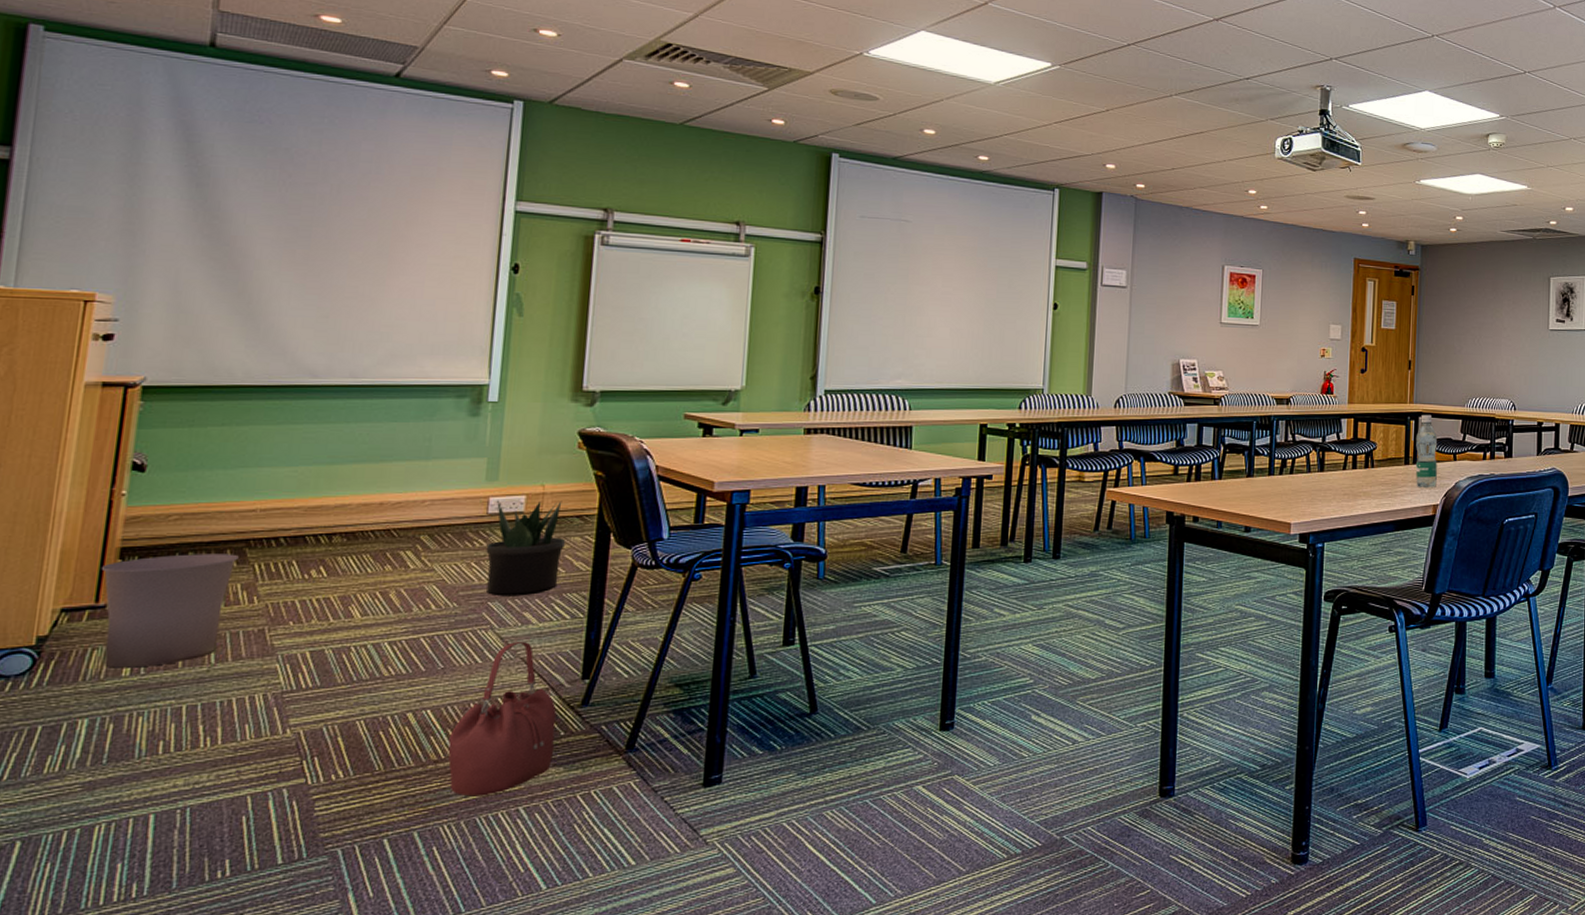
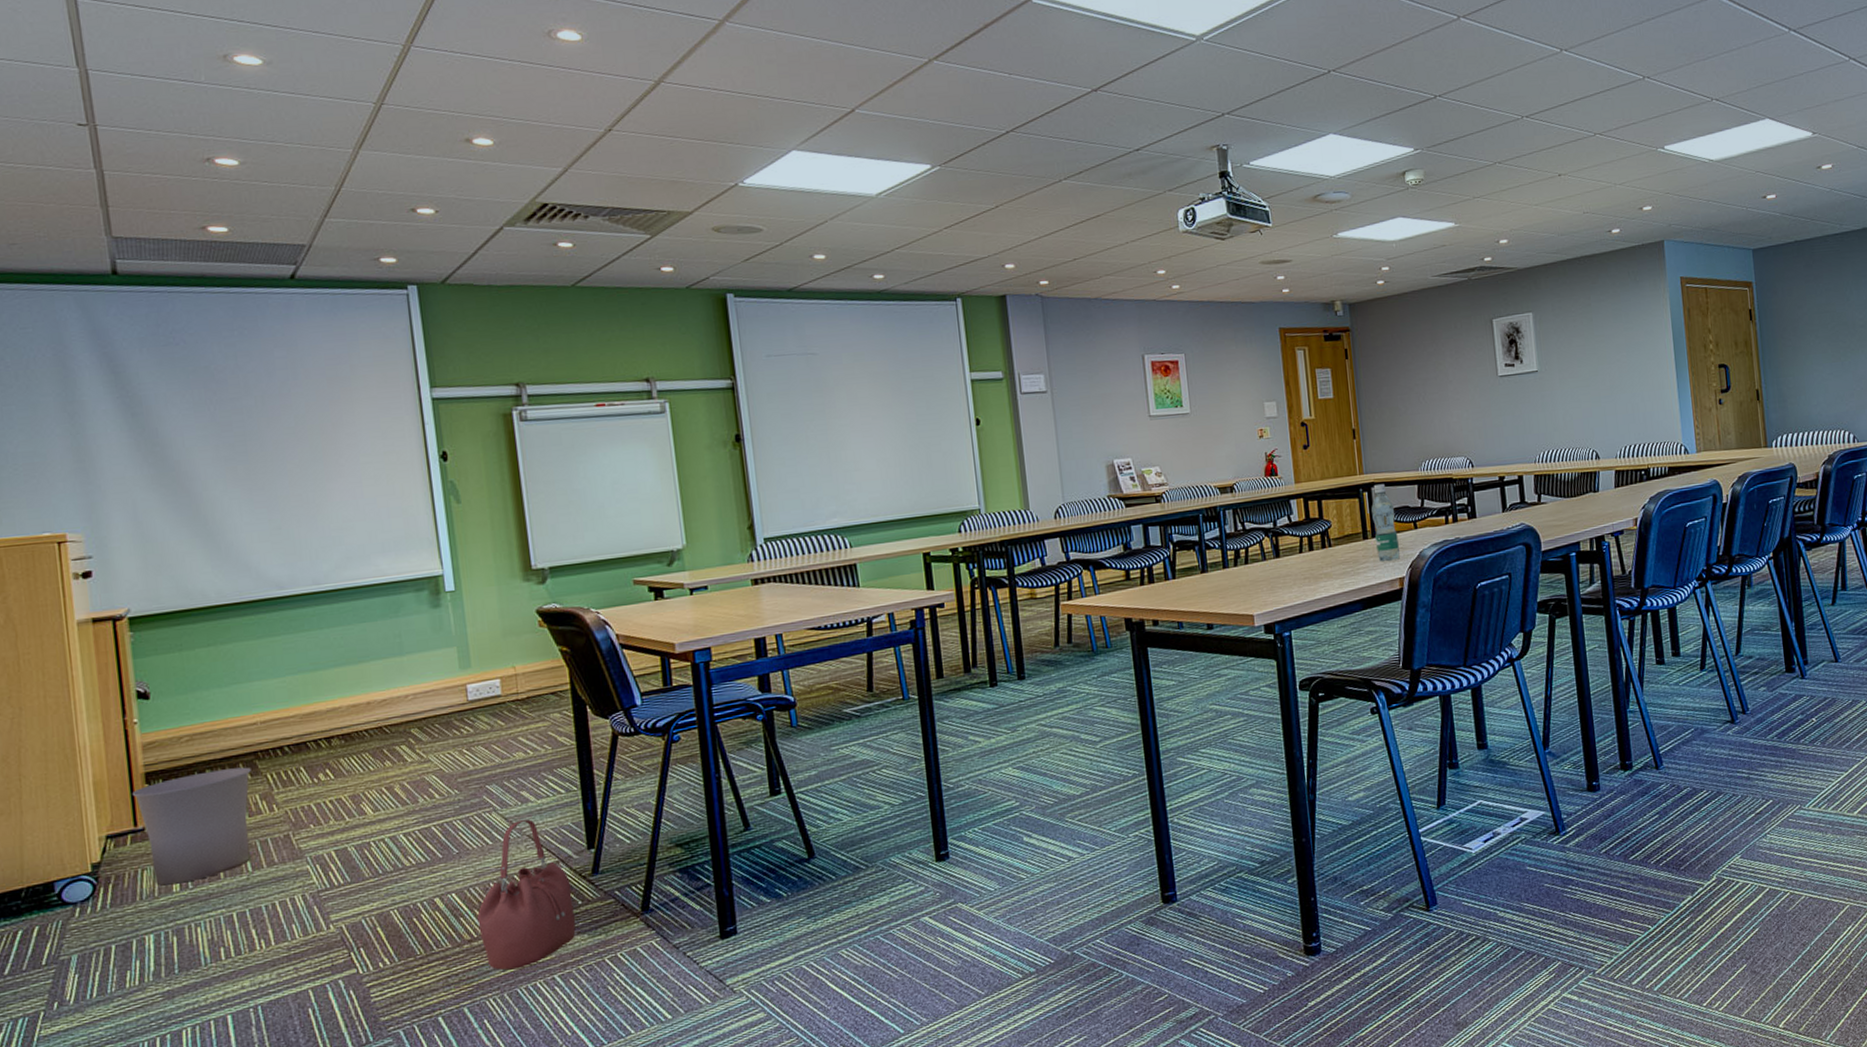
planter: present [486,500,565,597] -> none [473,679,547,780]

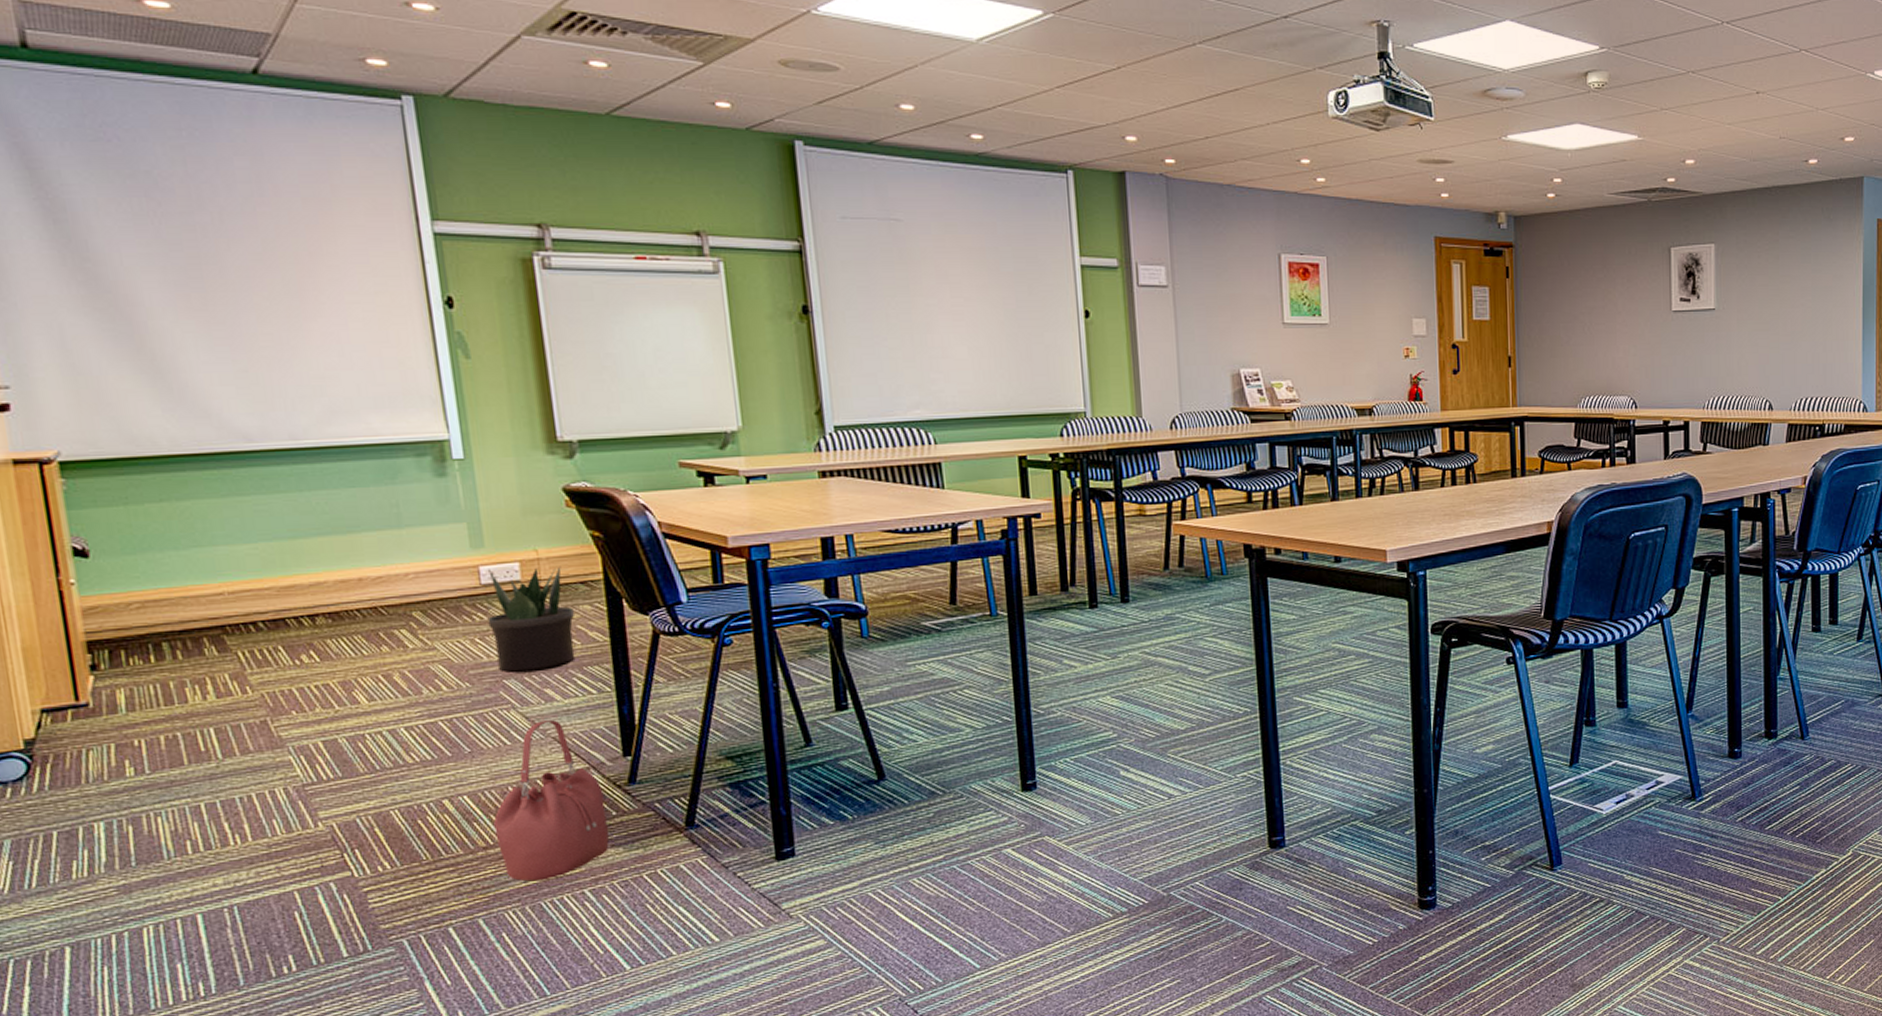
waste bin: present [133,767,251,886] -> none [72,642,220,769]
planter: none [473,679,547,780] -> present [487,566,576,674]
bottle: present [1371,483,1401,563] -> none [1523,418,1551,504]

